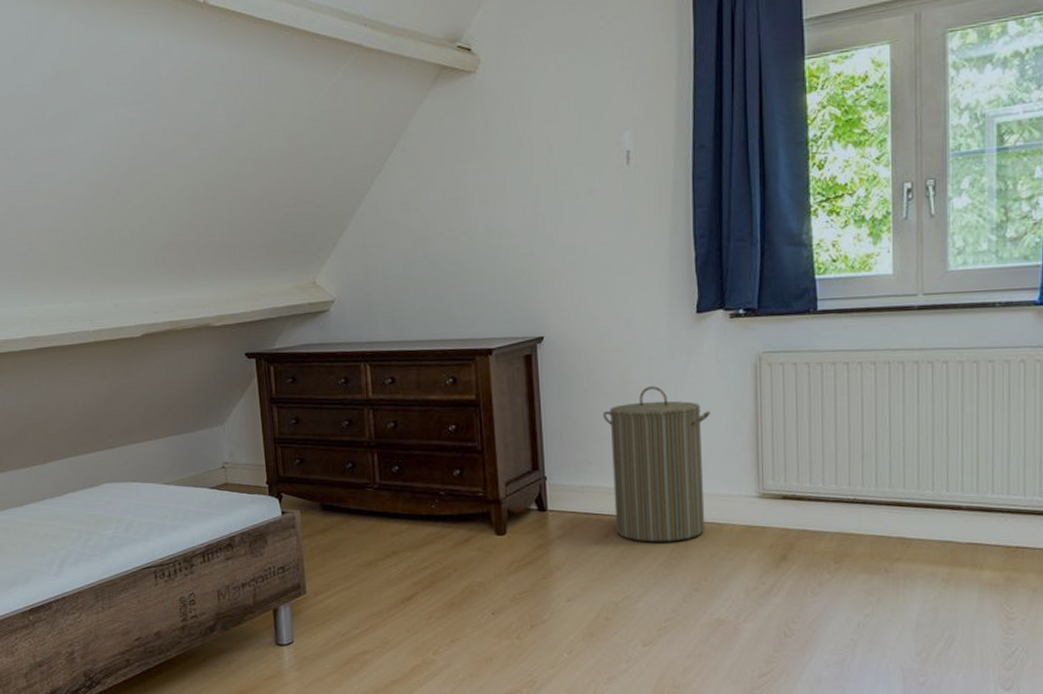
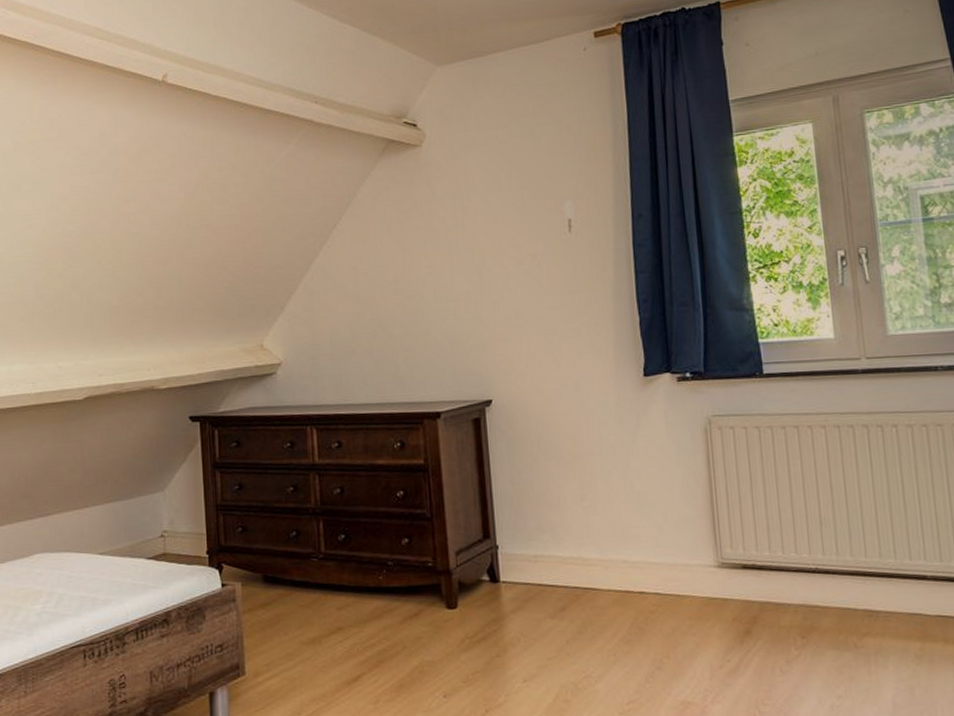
laundry hamper: present [602,386,710,542] -> none [553,450,665,616]

